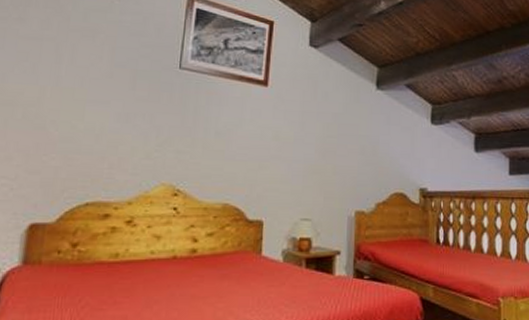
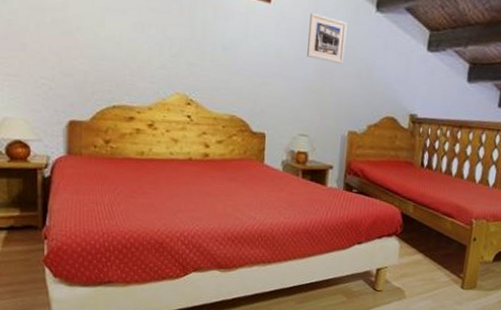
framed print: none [307,94,348,142] -> present [307,13,347,64]

